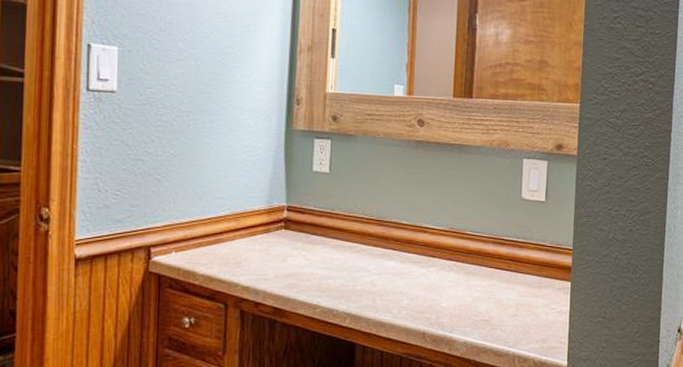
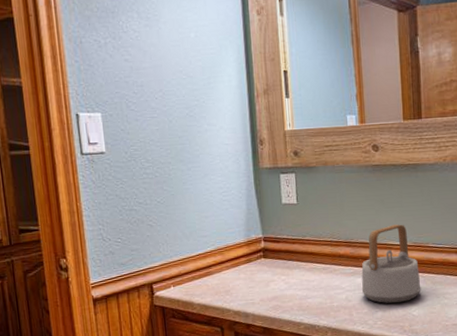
teapot: none [389,206,453,292] -> present [361,224,421,304]

